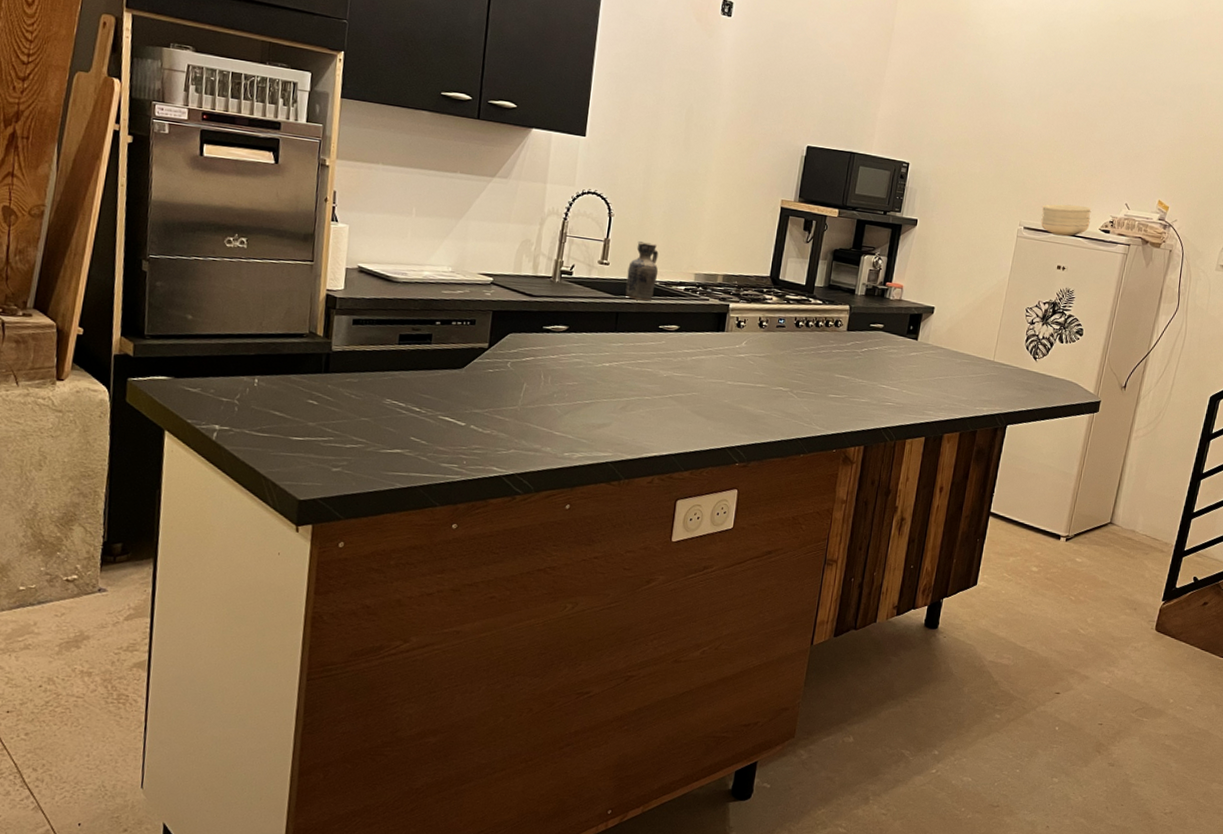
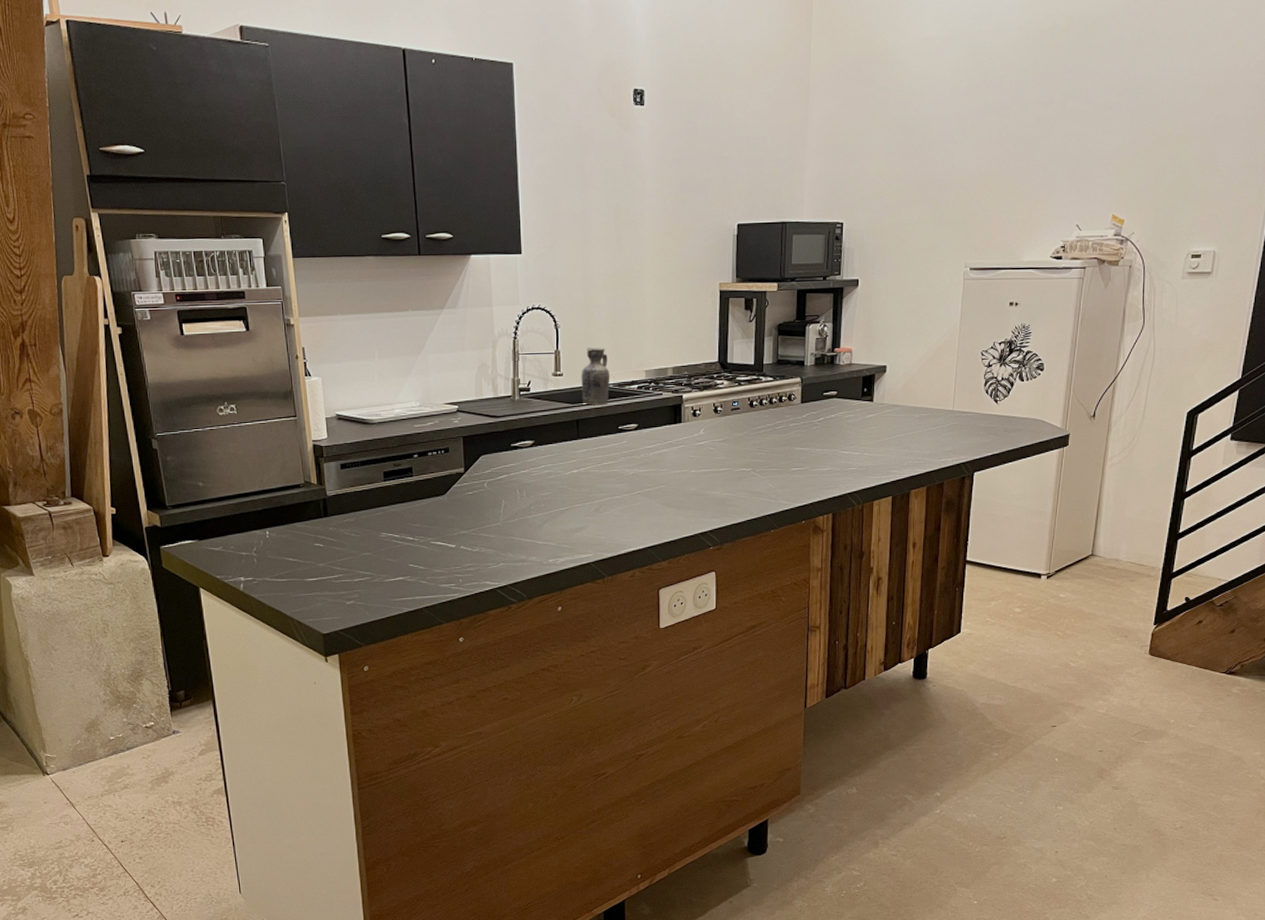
bowl: present [1041,204,1092,237] -> none [986,235,1040,271]

